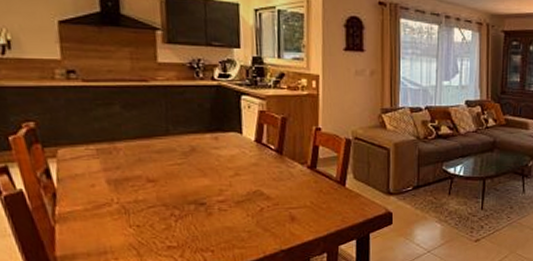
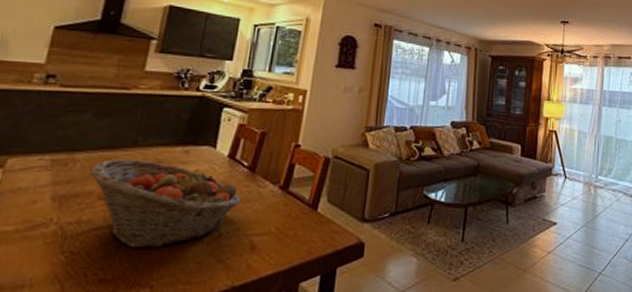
fruit basket: none [133,147,275,221] -> present [90,159,241,248]

